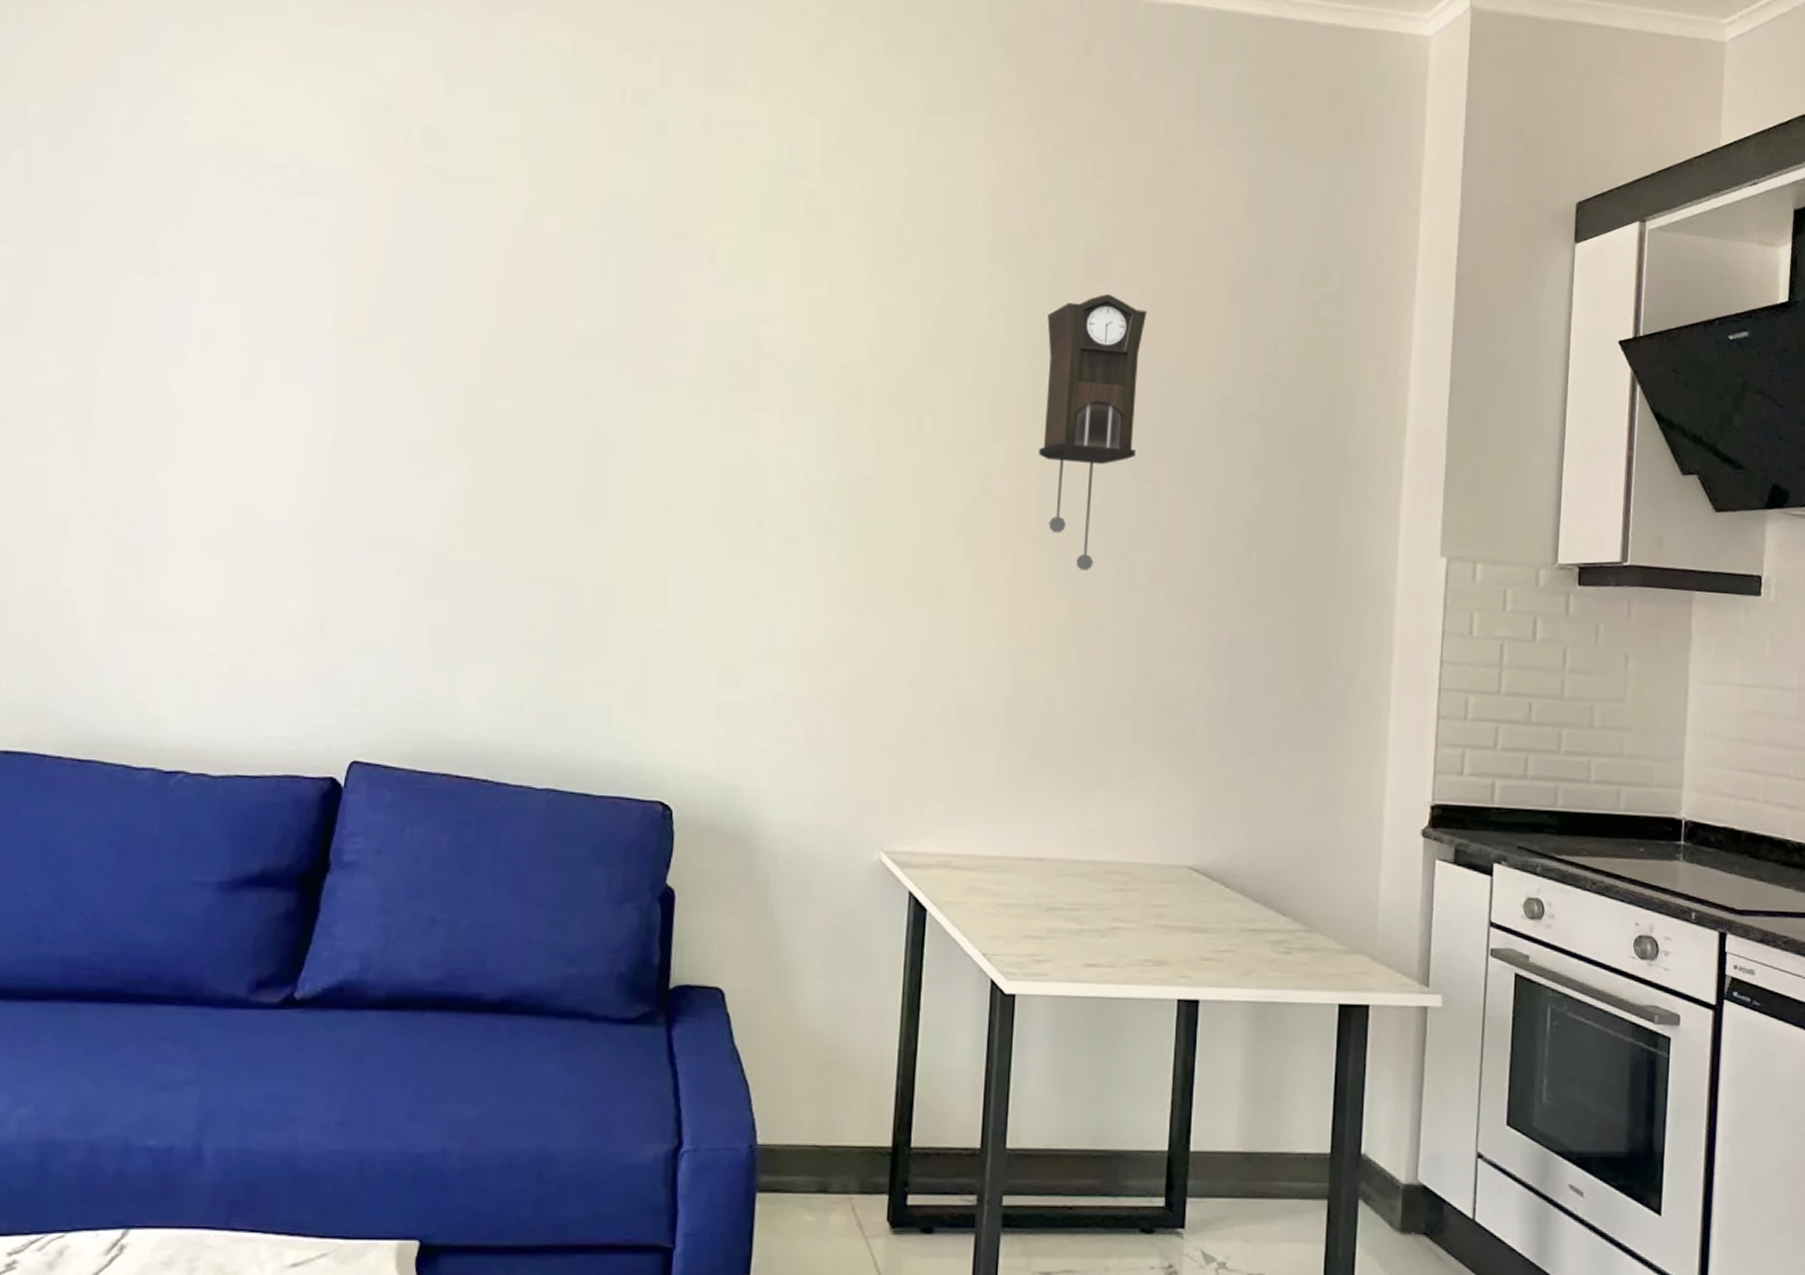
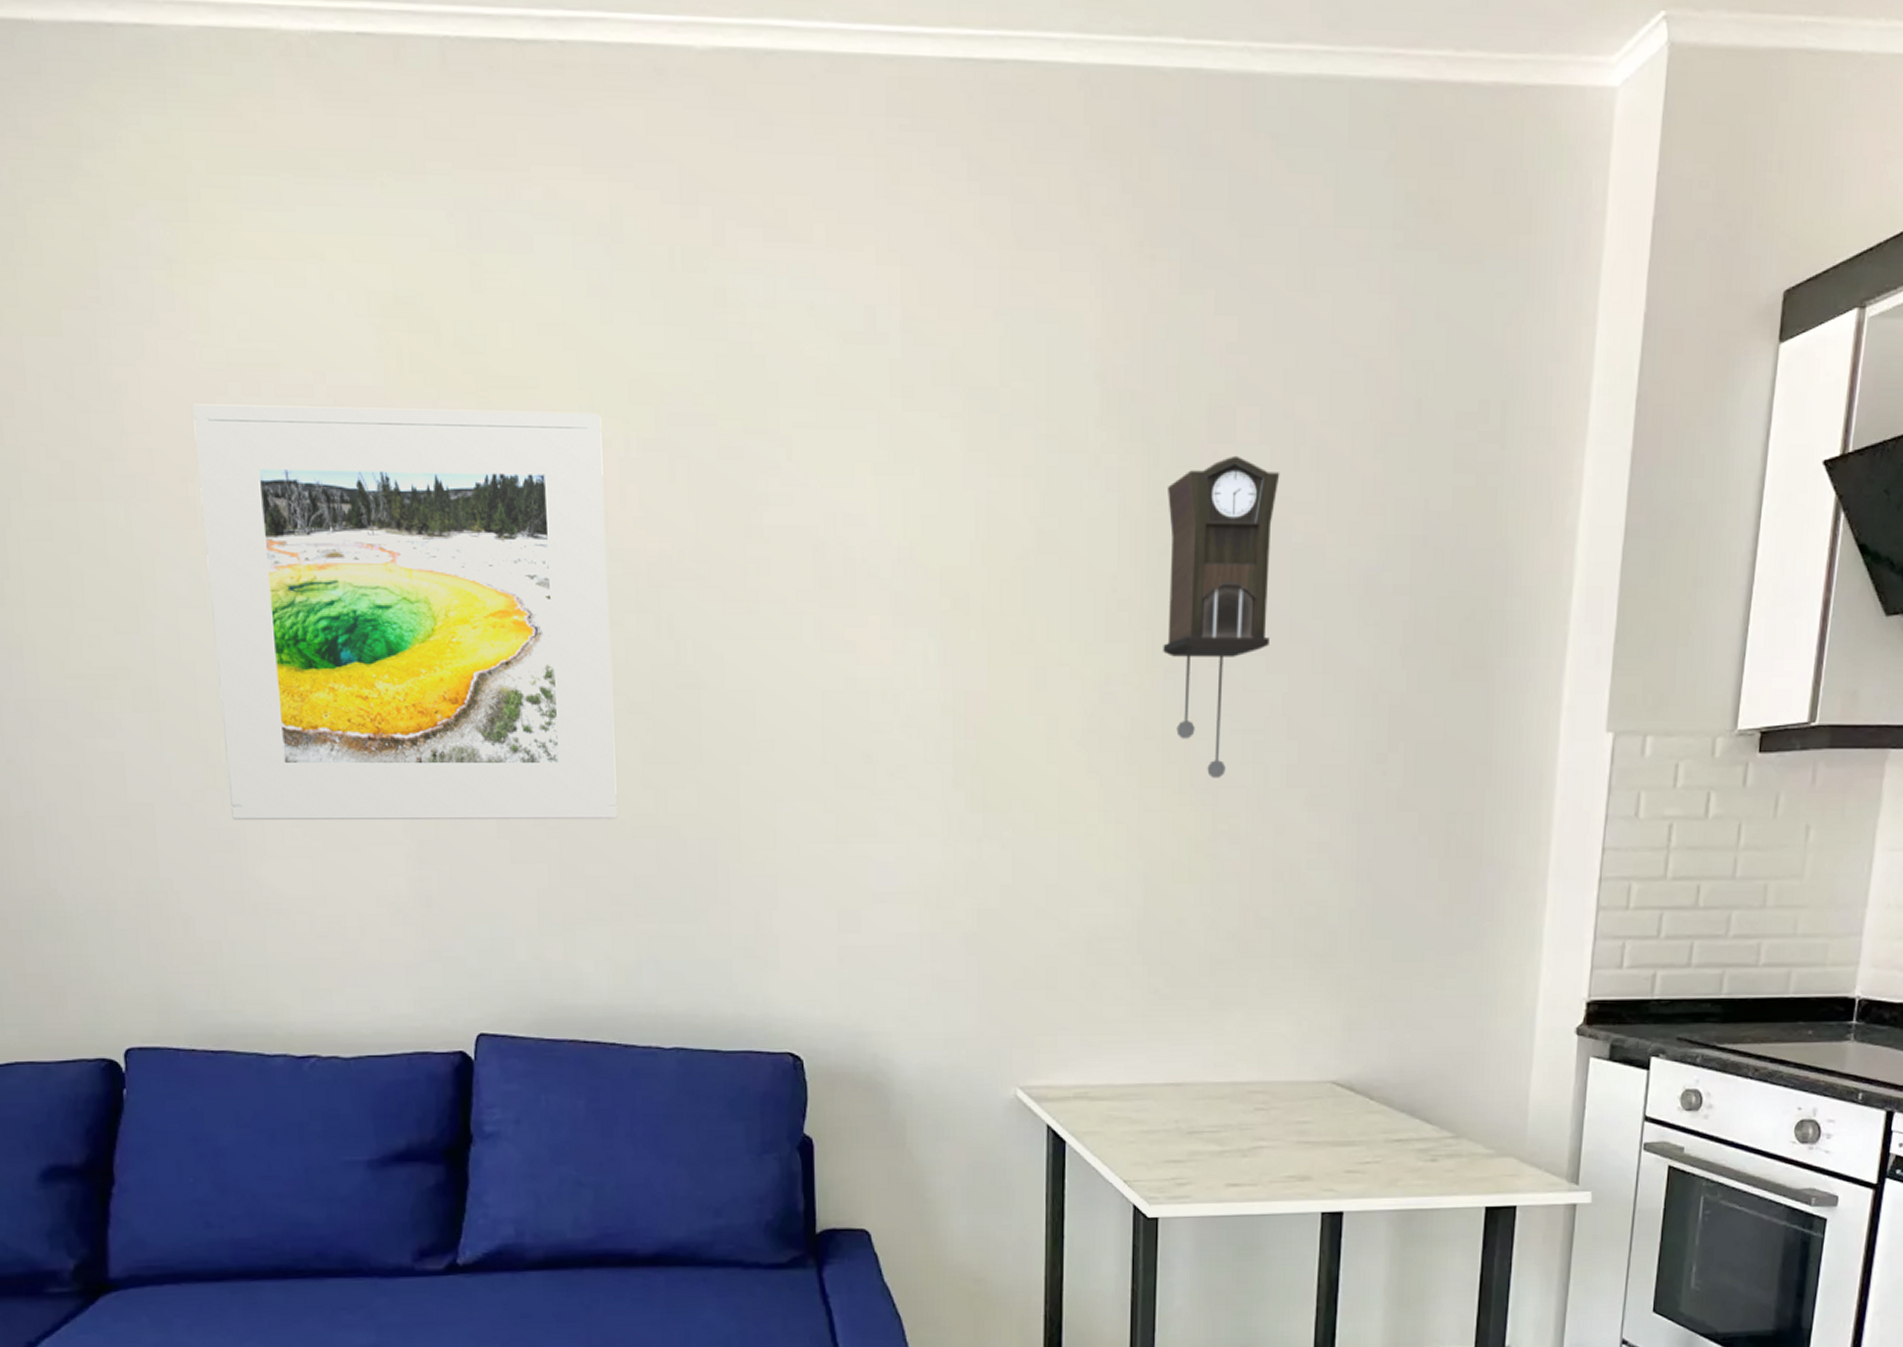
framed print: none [142,172,545,566] -> present [192,404,618,821]

